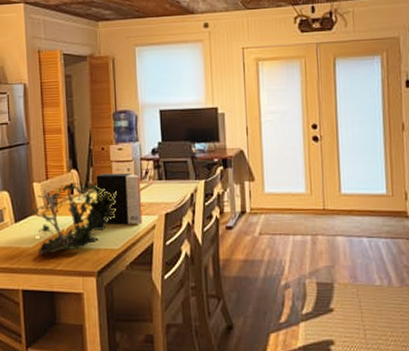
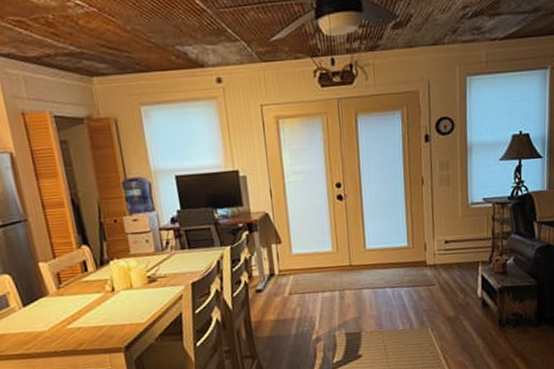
plant: present [31,182,118,254] -> none [41,258,138,337]
book: present [96,173,142,225] -> none [111,245,168,300]

